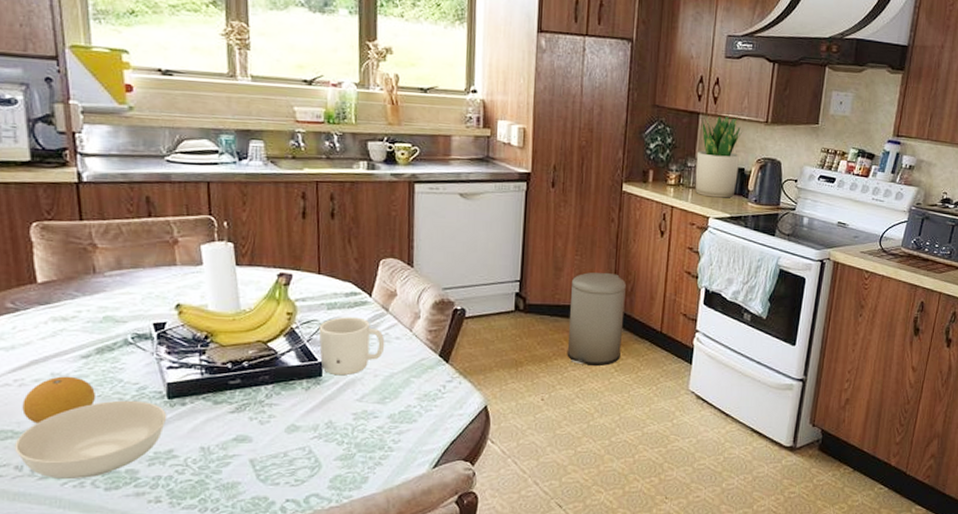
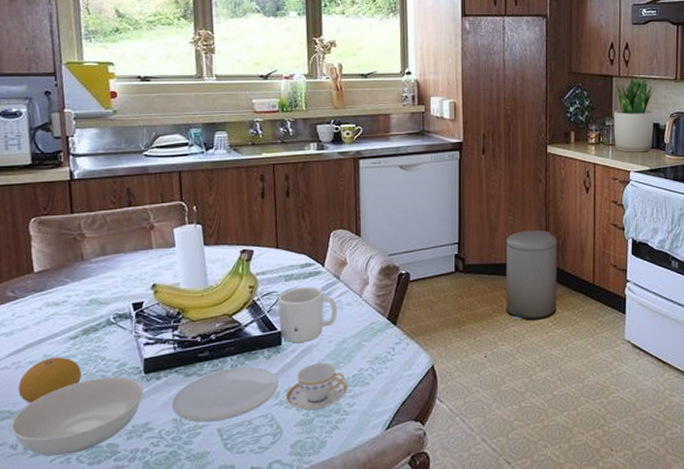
plate: none [198,397,318,452] -> present [171,366,278,422]
teacup: none [324,397,394,445] -> present [285,362,348,411]

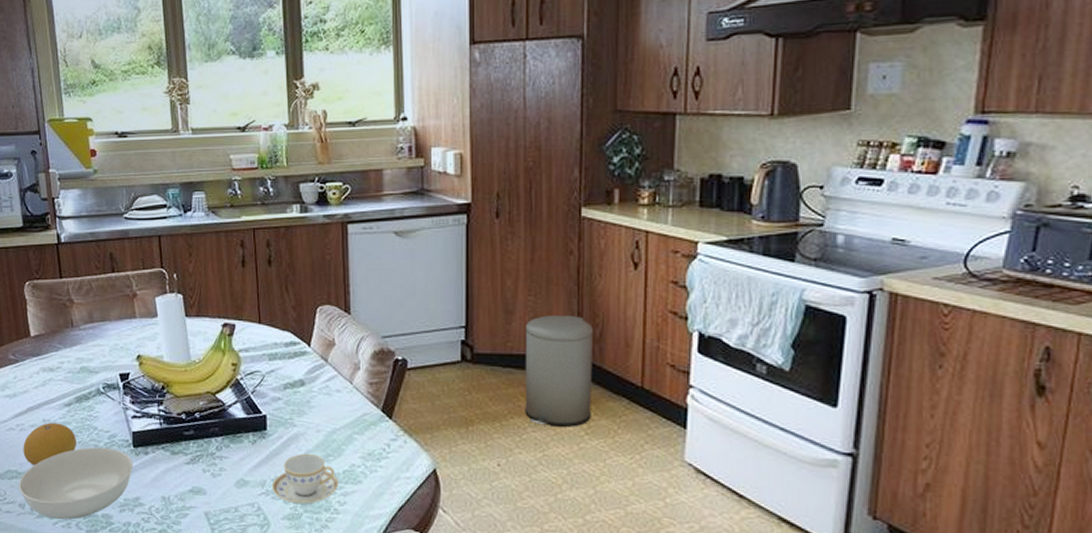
plate: present [171,366,278,422] -> none [159,449,264,505]
mug: present [278,287,338,344] -> none [262,368,326,430]
planter: present [613,75,654,152] -> none [675,111,737,217]

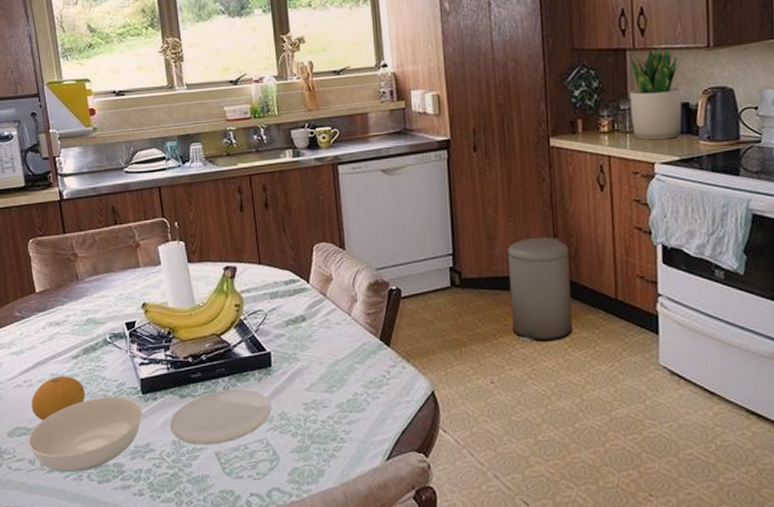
plate: none [159,449,264,505] -> present [169,389,272,445]
teacup: present [271,453,339,505] -> none [279,386,344,437]
planter: none [675,111,737,217] -> present [629,45,682,141]

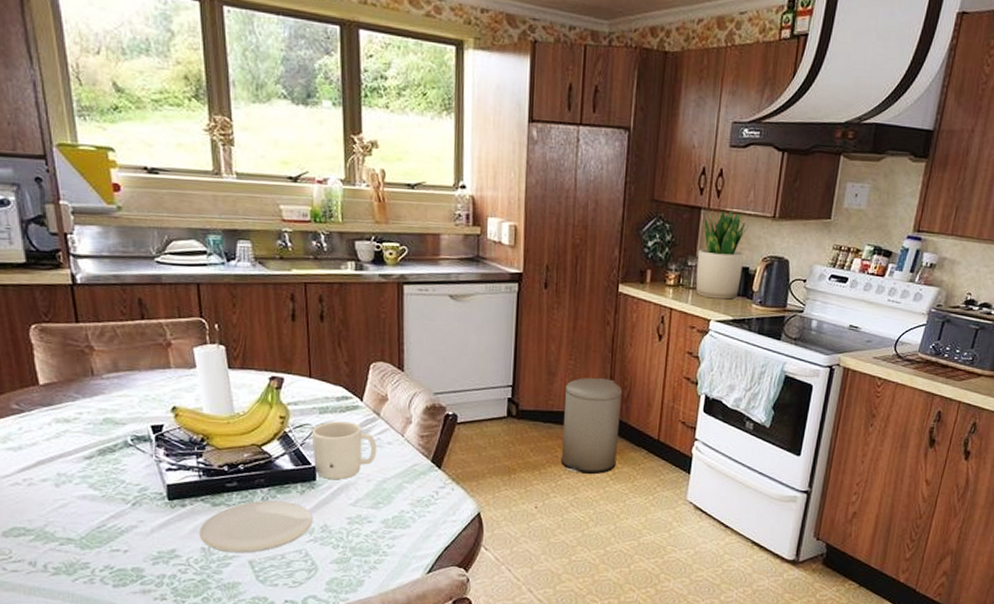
bowl: present [28,396,143,473] -> none [27,500,169,576]
fruit: present [31,376,85,421] -> none [32,476,99,522]
mug: none [264,305,327,365] -> present [311,421,377,480]

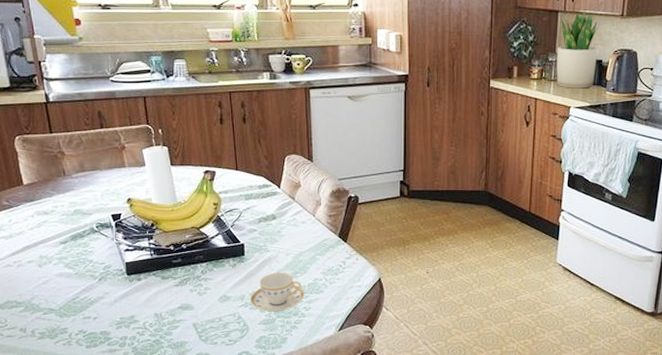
plate: present [198,500,313,553] -> none [152,273,243,317]
mug: present [311,421,377,480] -> none [239,206,294,255]
teacup: none [320,501,388,549] -> present [249,272,305,312]
pedal bin: present [561,377,622,474] -> none [447,160,496,242]

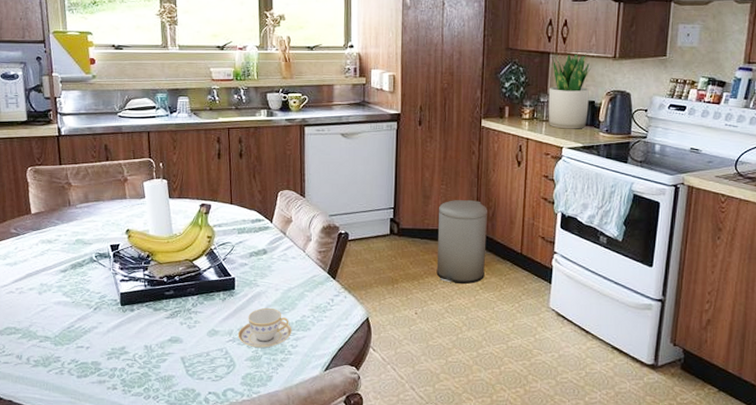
pedal bin: none [447,160,496,242] -> present [436,199,487,284]

